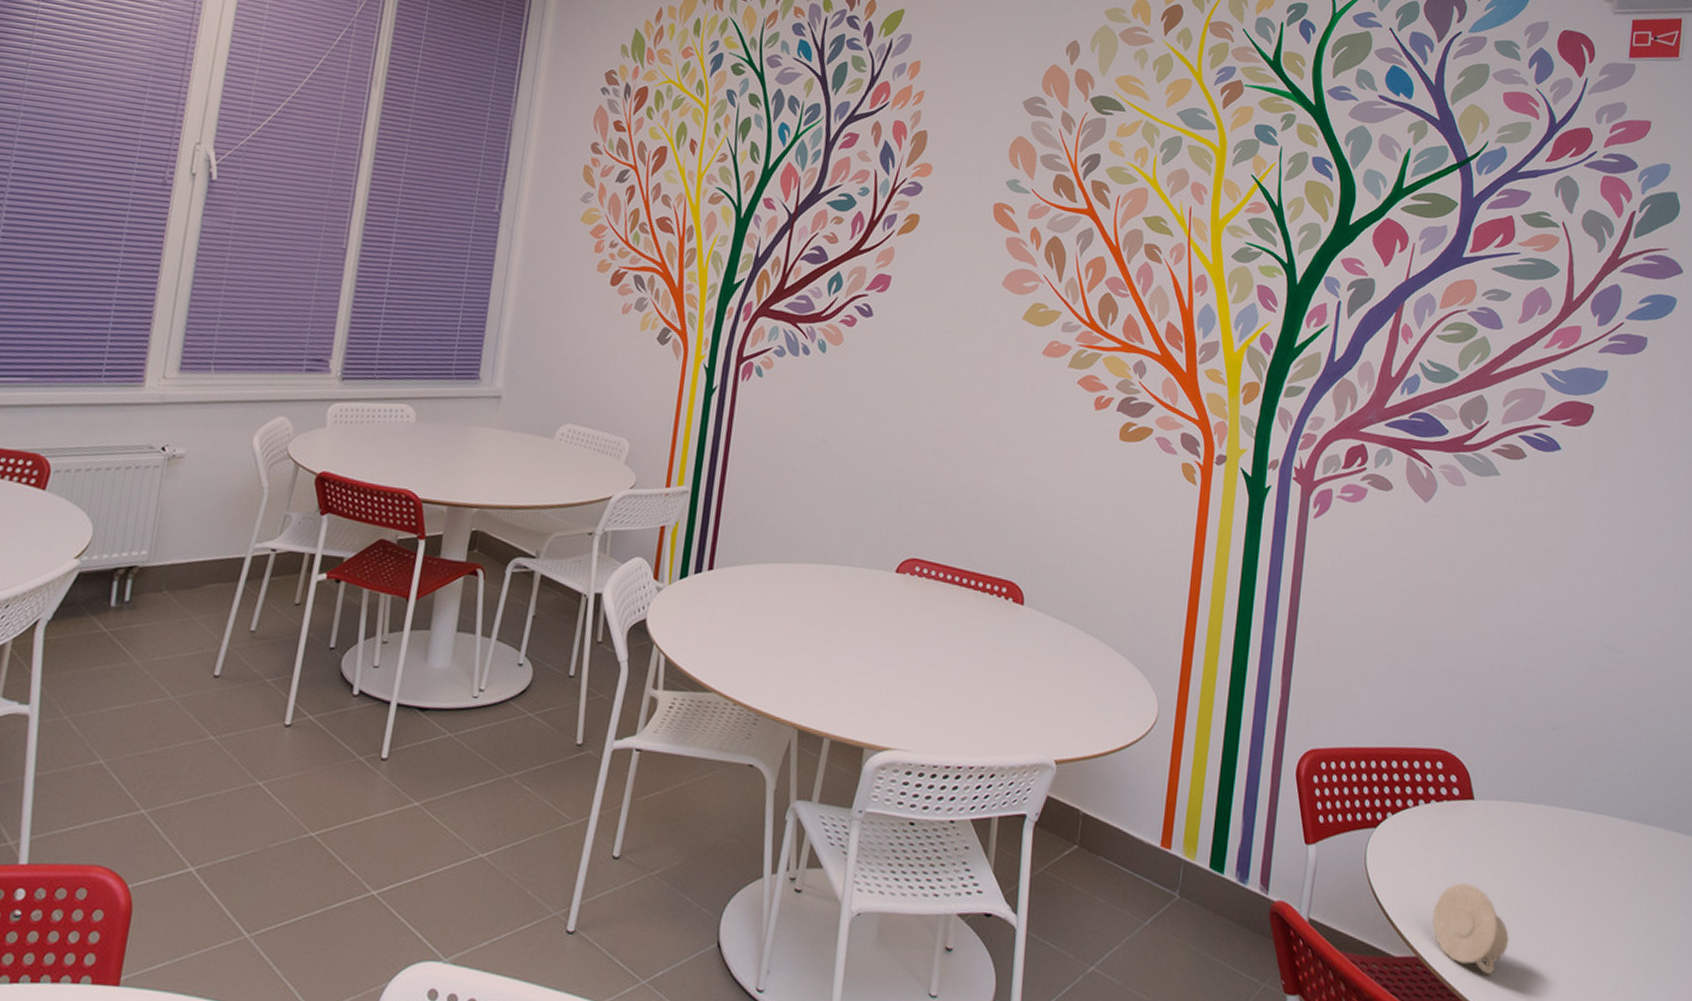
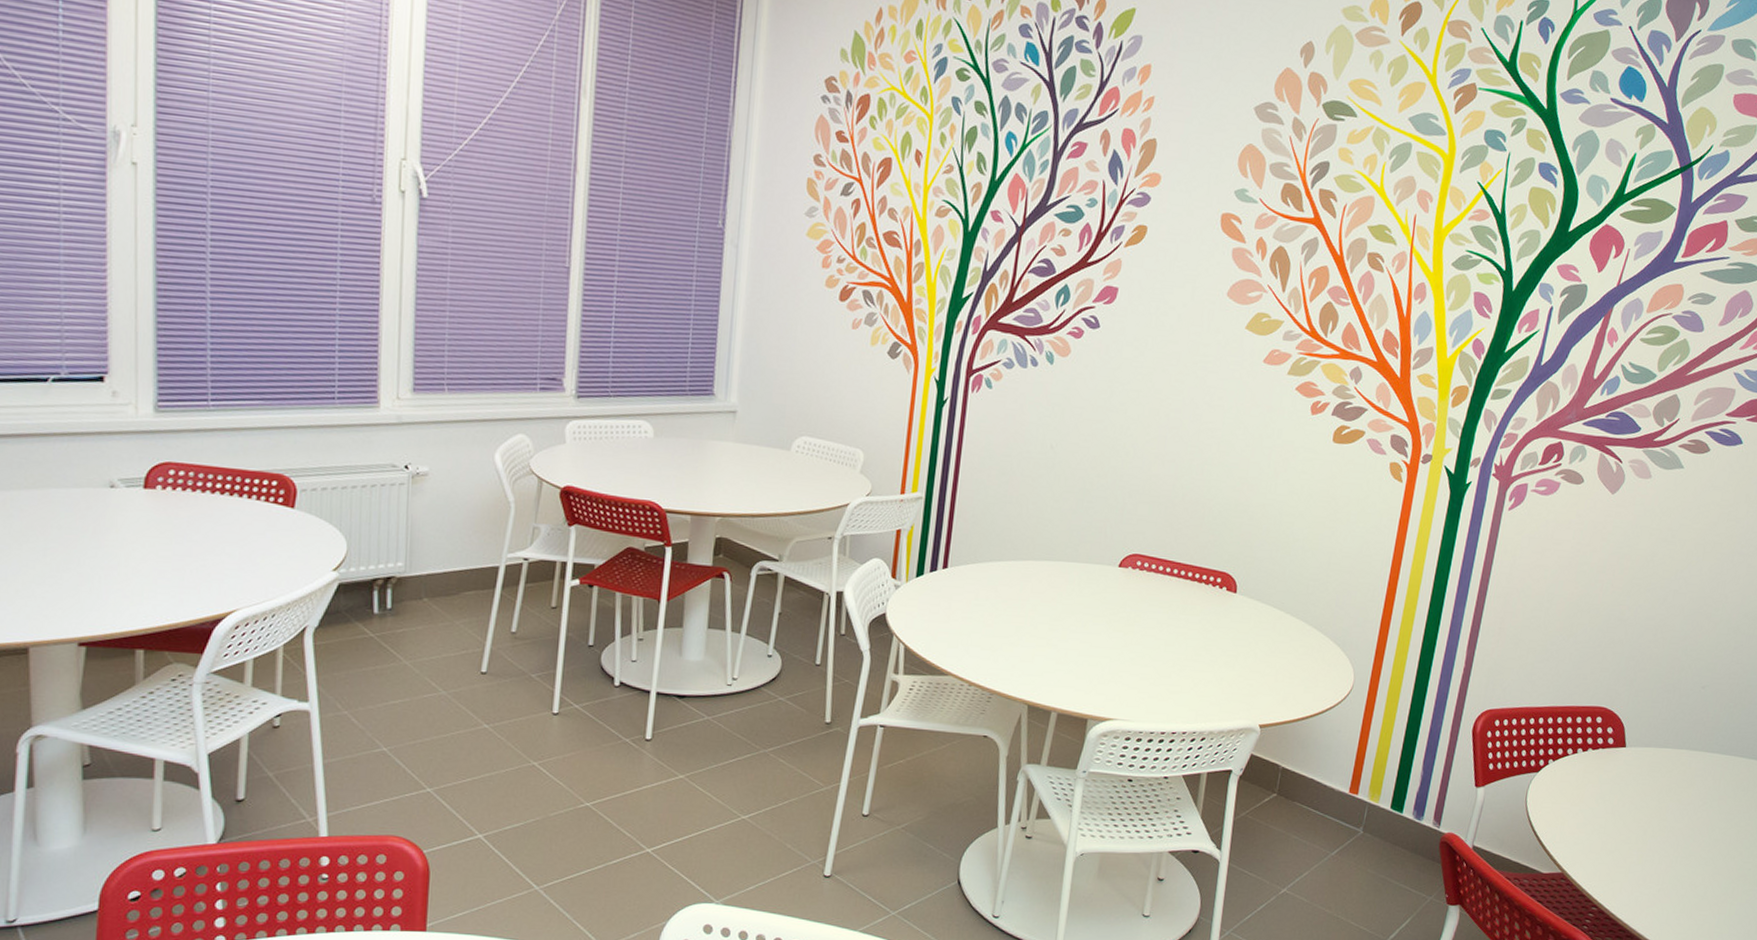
cup: present [1432,882,1509,975] -> none [1578,813,1642,885]

